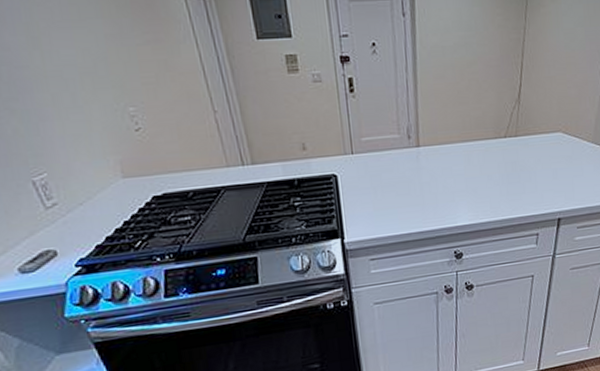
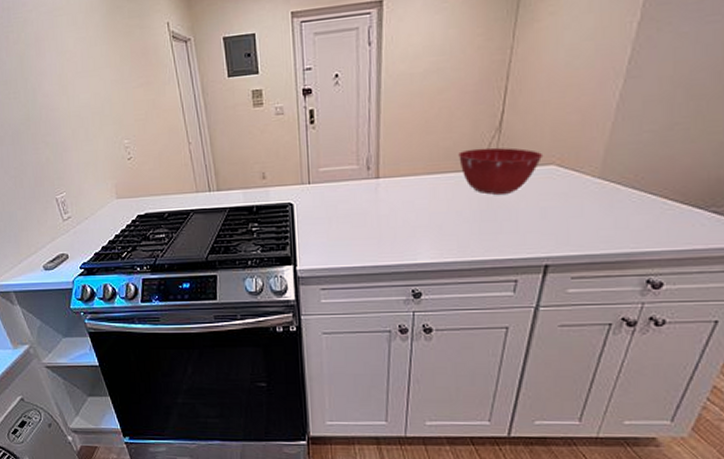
mixing bowl: none [487,117,553,159] -> present [458,147,544,195]

